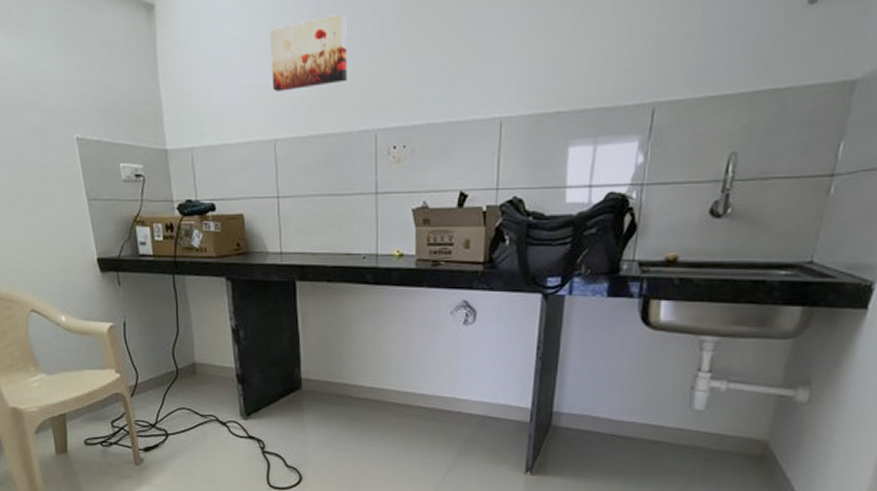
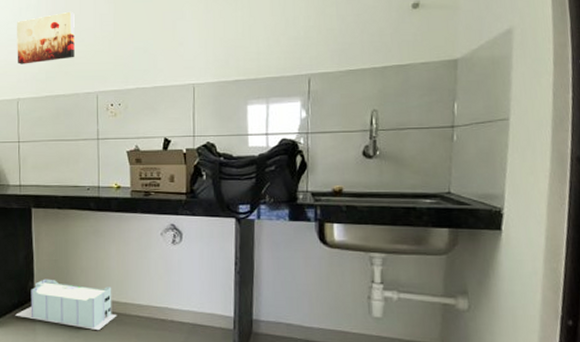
storage bin: none [280,364,397,423] -> present [15,279,117,331]

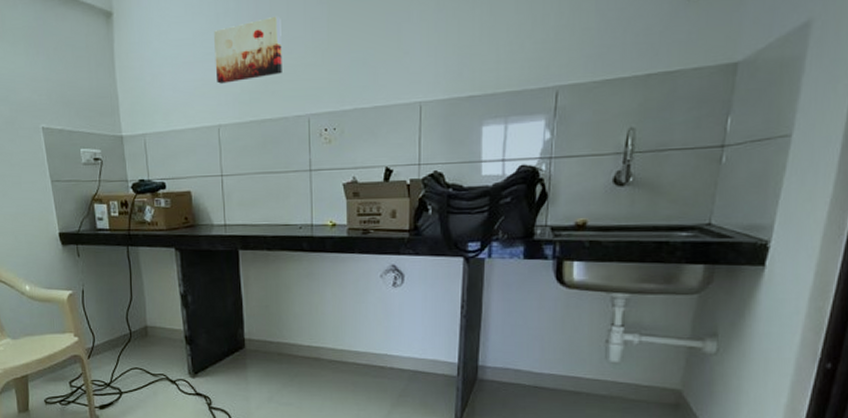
storage bin: present [15,279,117,331] -> none [226,325,333,379]

